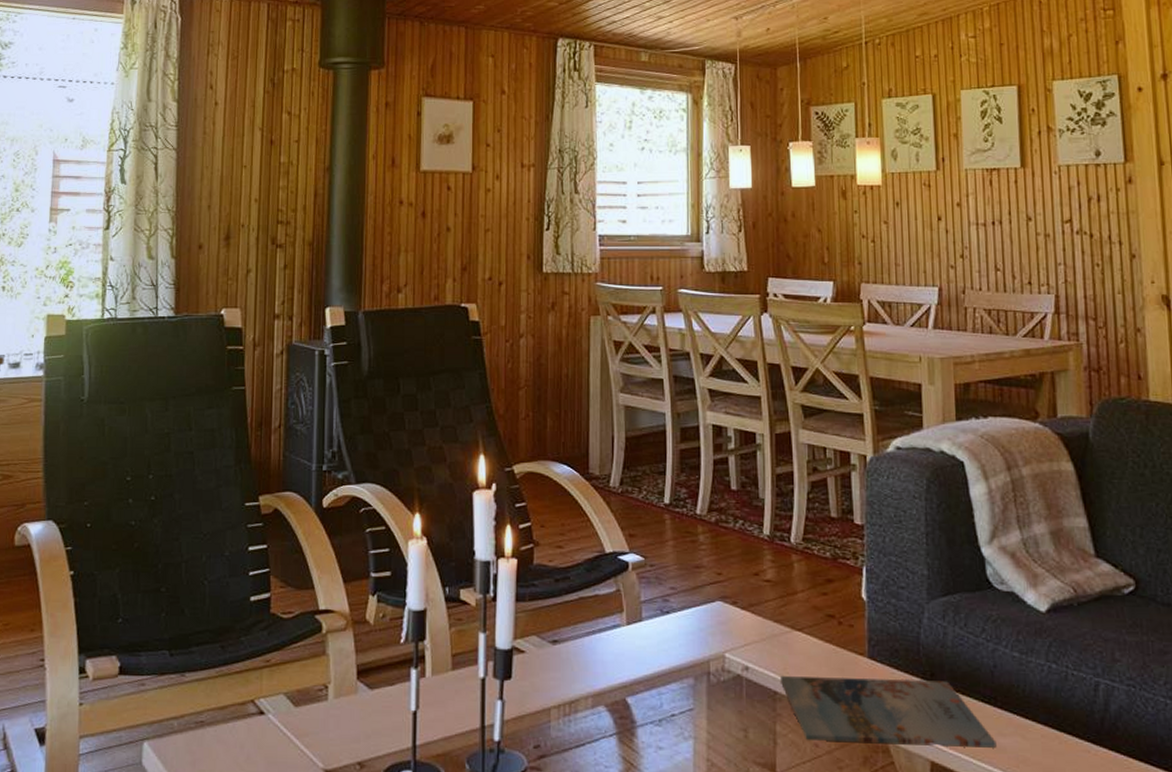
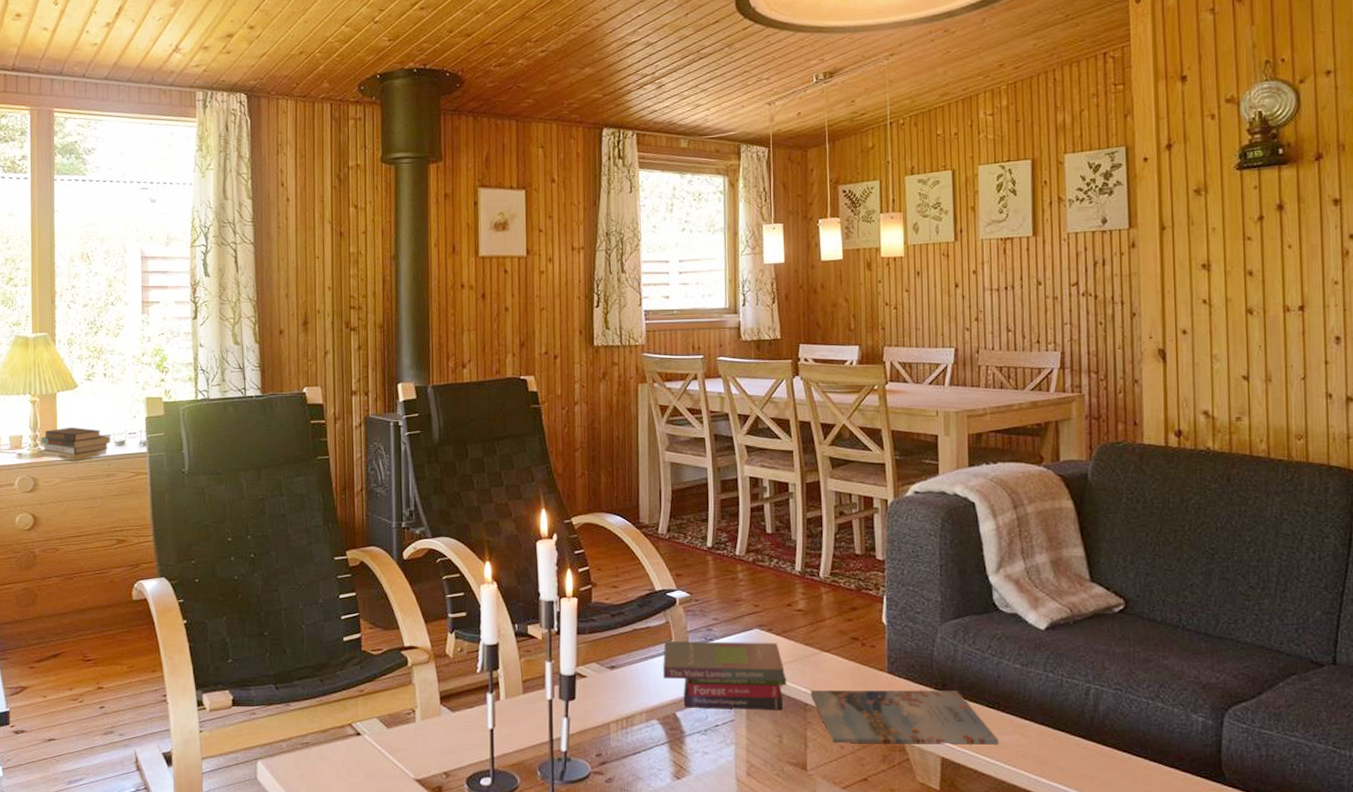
books: none [612,613,753,701] -> present [663,641,787,712]

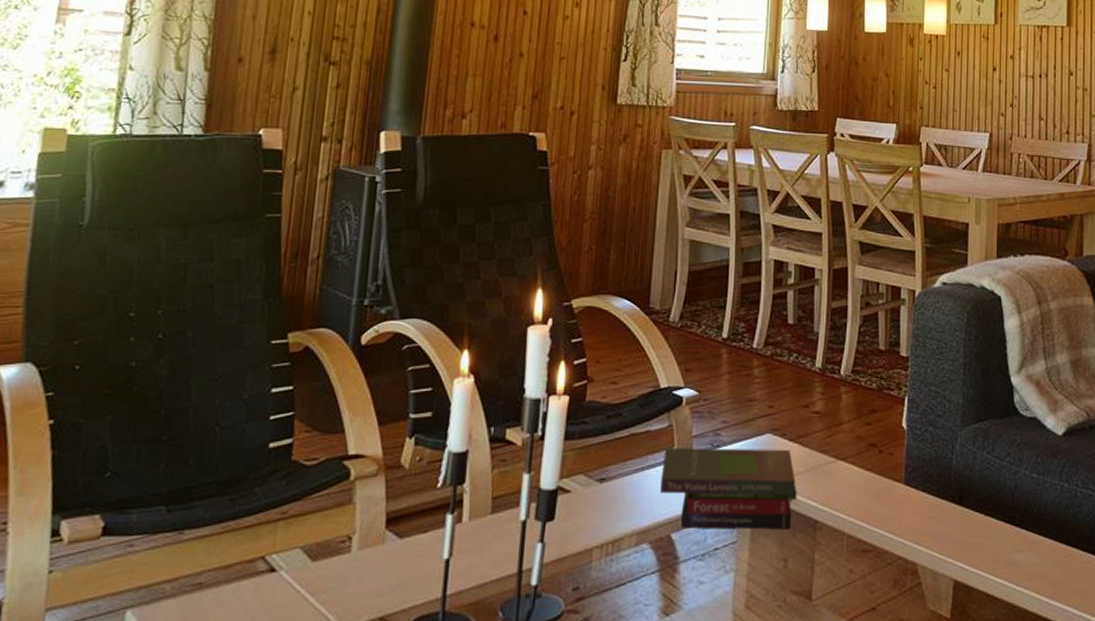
magazine: present [811,690,999,745] -> none [822,503,1013,568]

